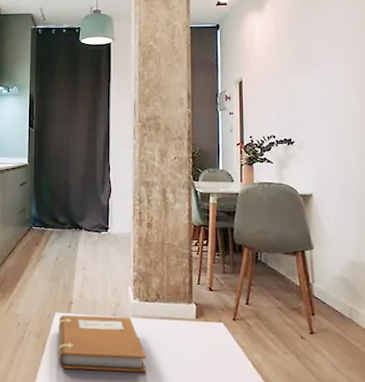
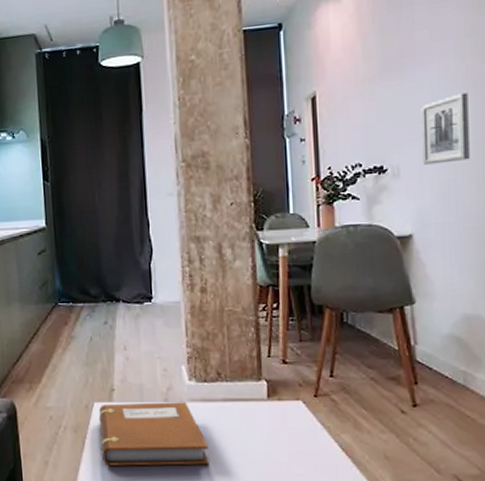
wall art: none [320,89,356,141] -> present [421,92,470,165]

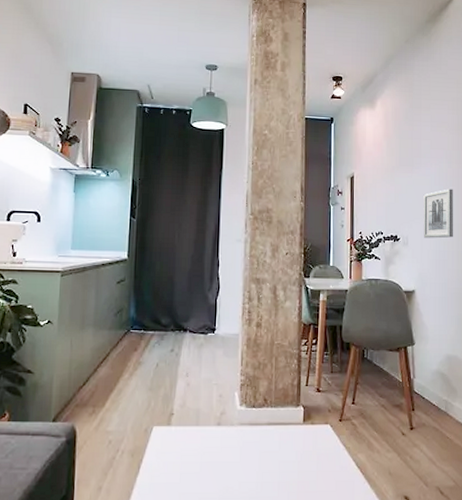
notebook: present [98,402,209,466] -> none [155,426,252,489]

